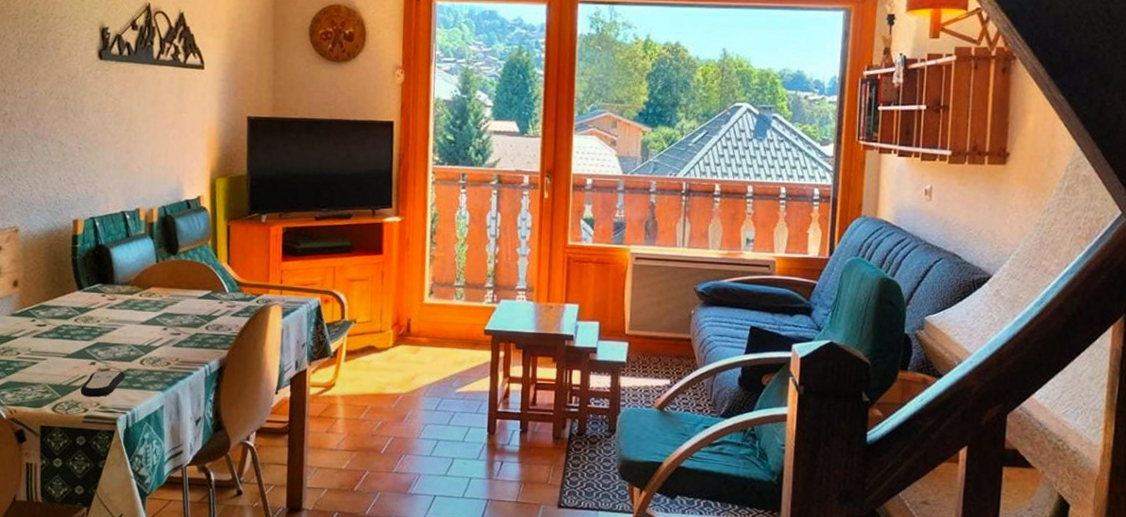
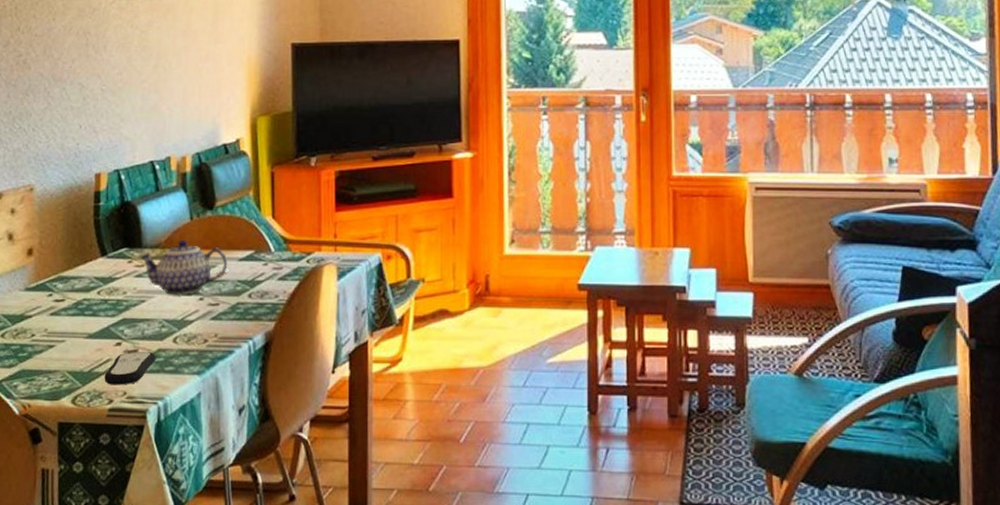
teapot: none [111,279,189,326] -> present [139,239,228,296]

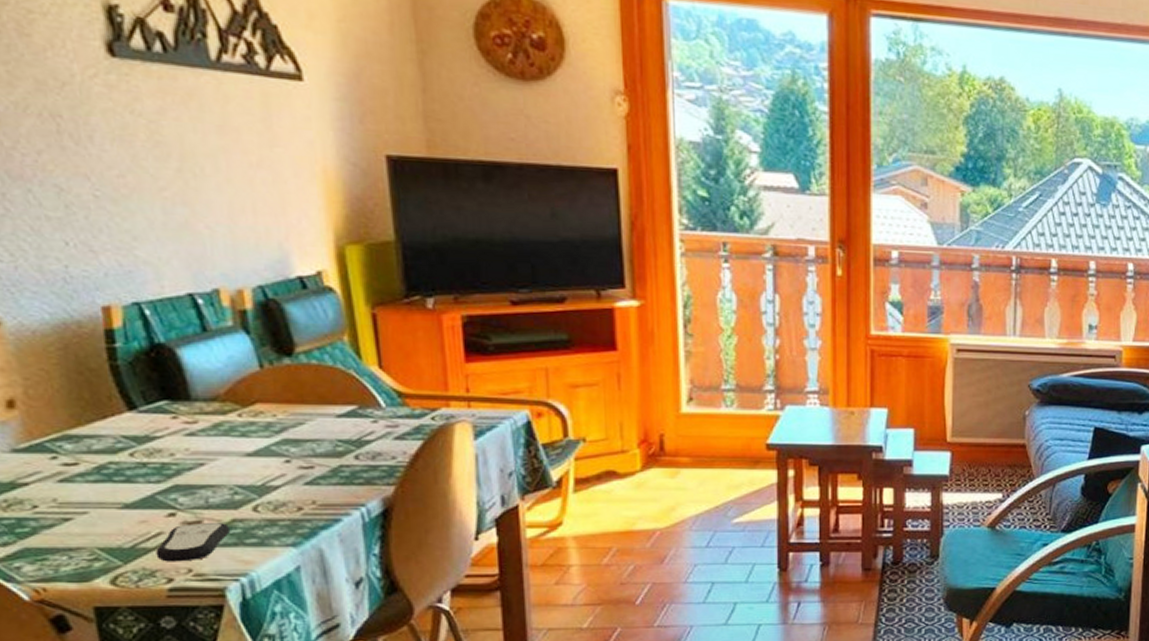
teapot: present [139,239,228,296] -> none [187,391,322,458]

